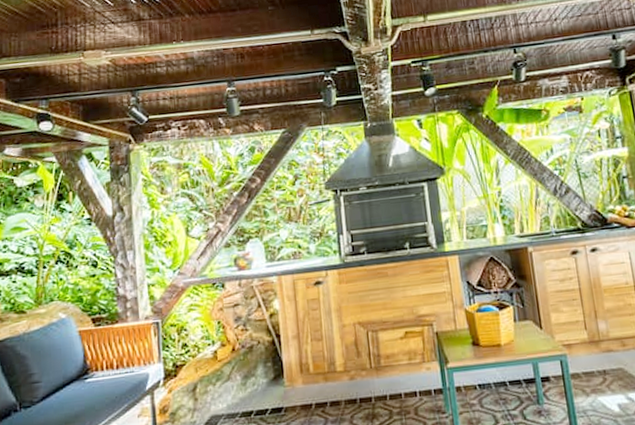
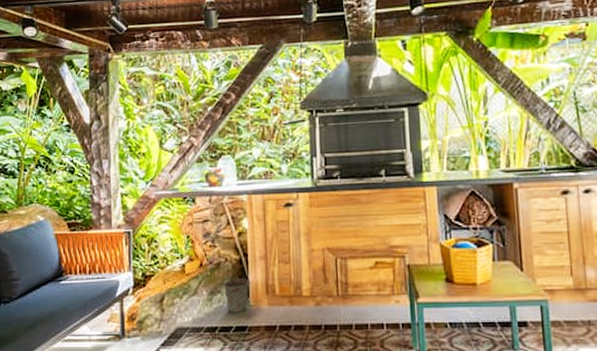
bucket: none [255,359,284,395] -> present [221,278,250,313]

